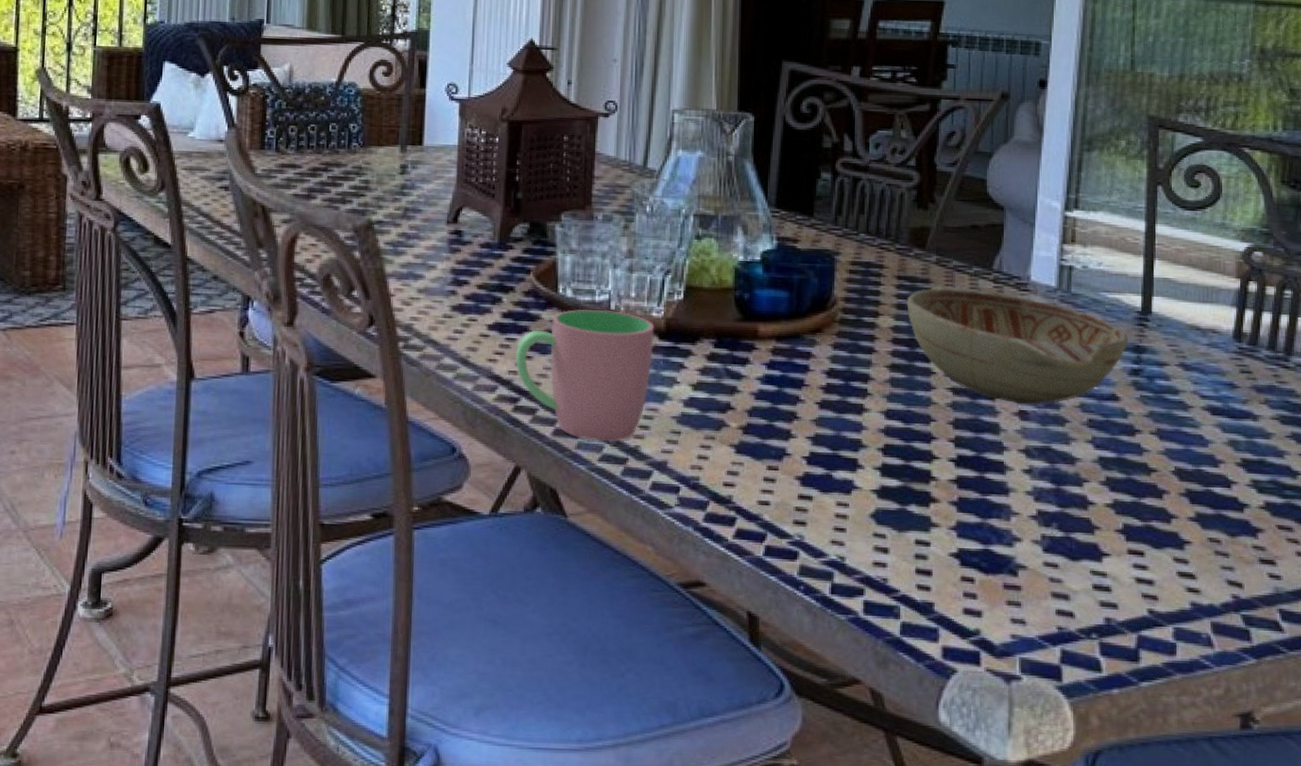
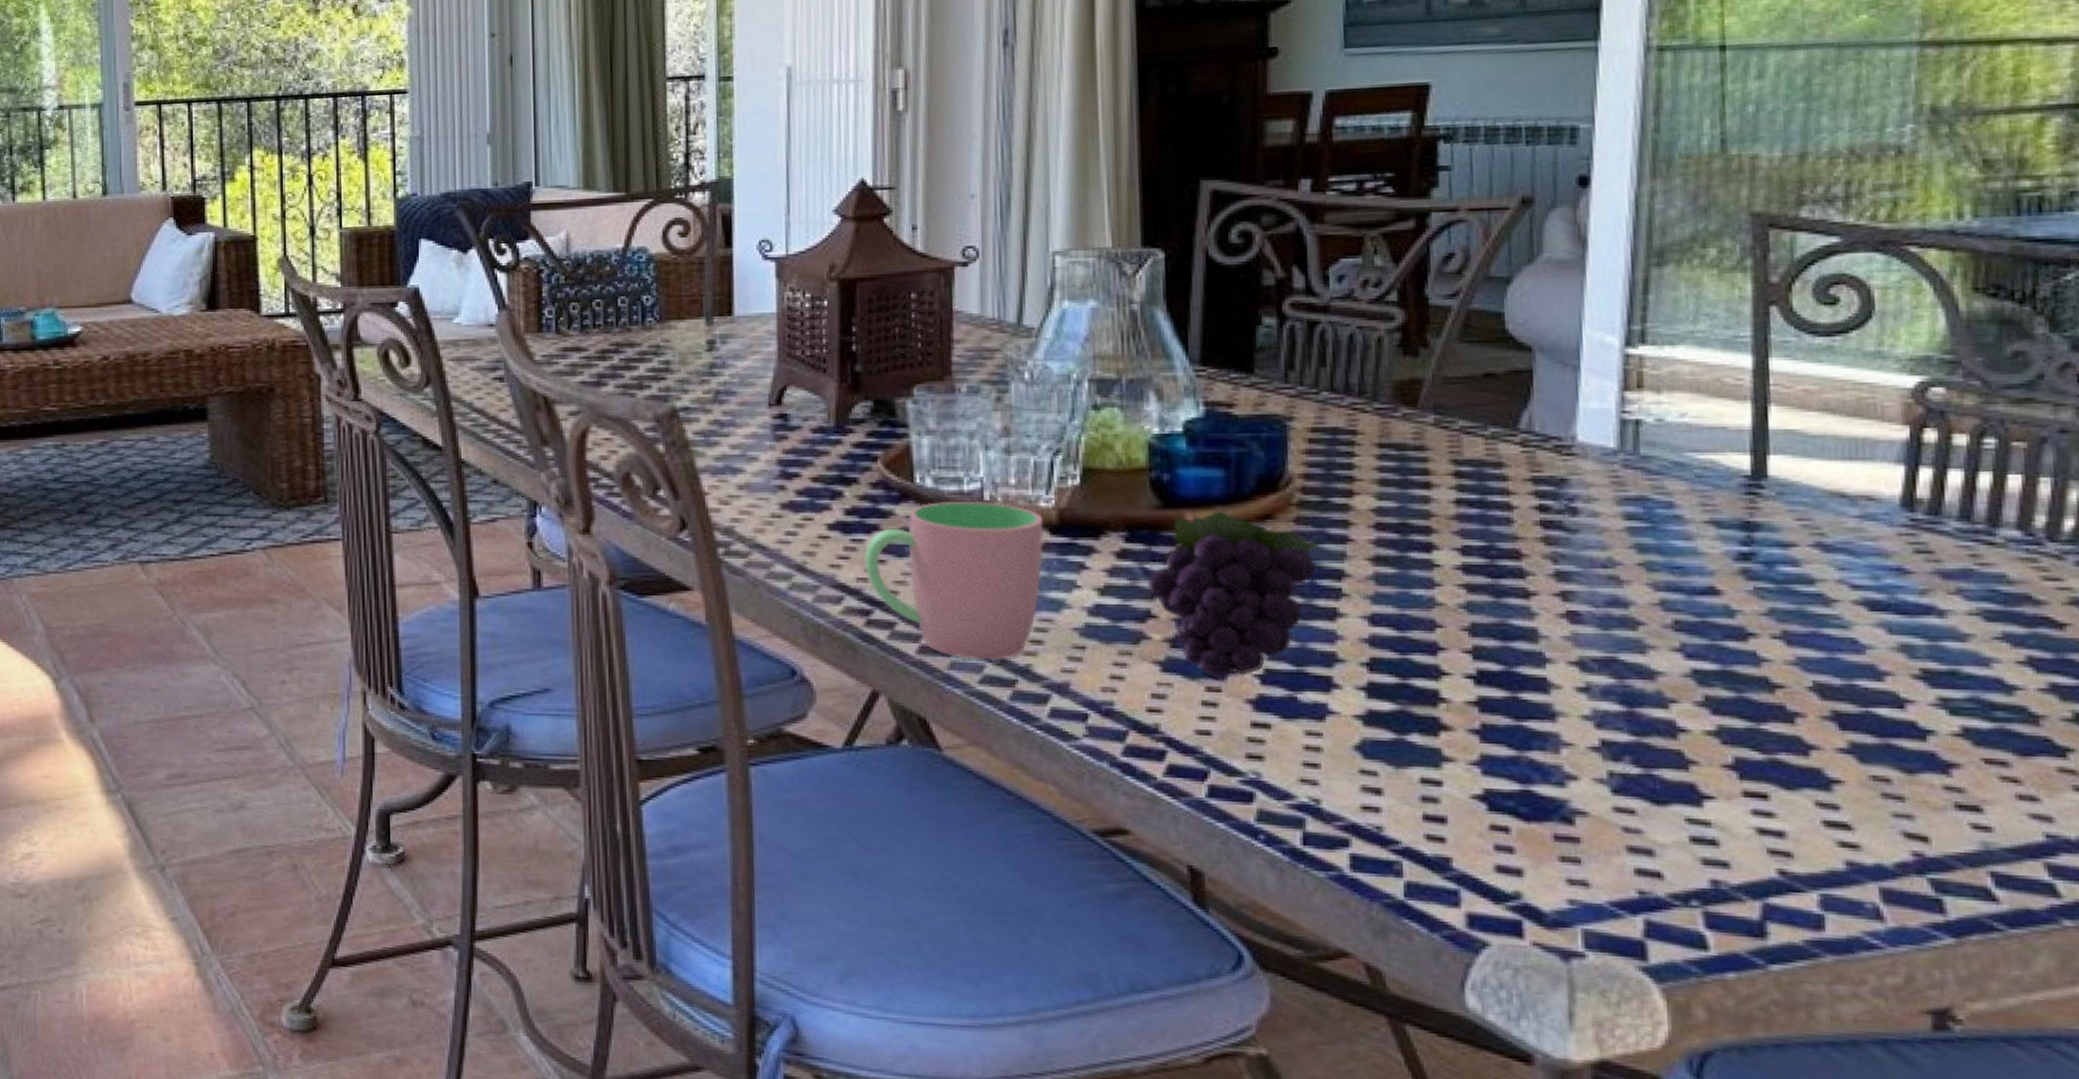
fruit: none [728,324,854,459] -> present [1147,511,1321,678]
decorative bowl: present [907,285,1128,405] -> none [1393,452,1732,603]

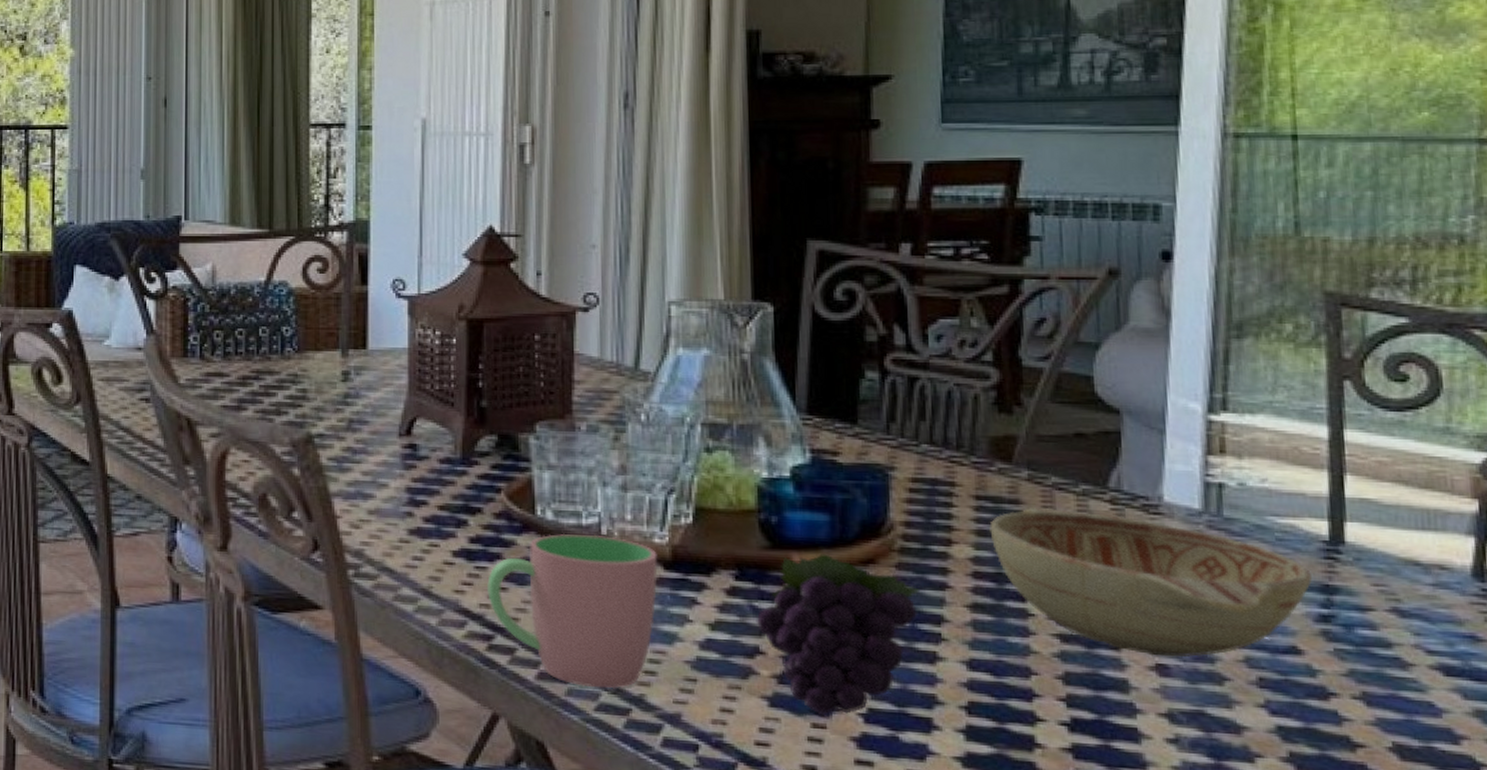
decorative bowl: none [1393,452,1732,603] -> present [989,507,1312,658]

